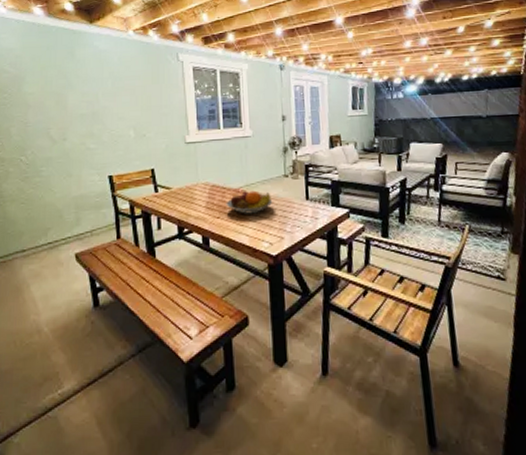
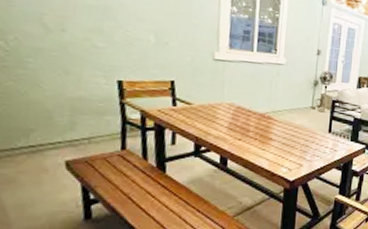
fruit bowl: present [226,190,273,214] -> none [249,117,297,140]

